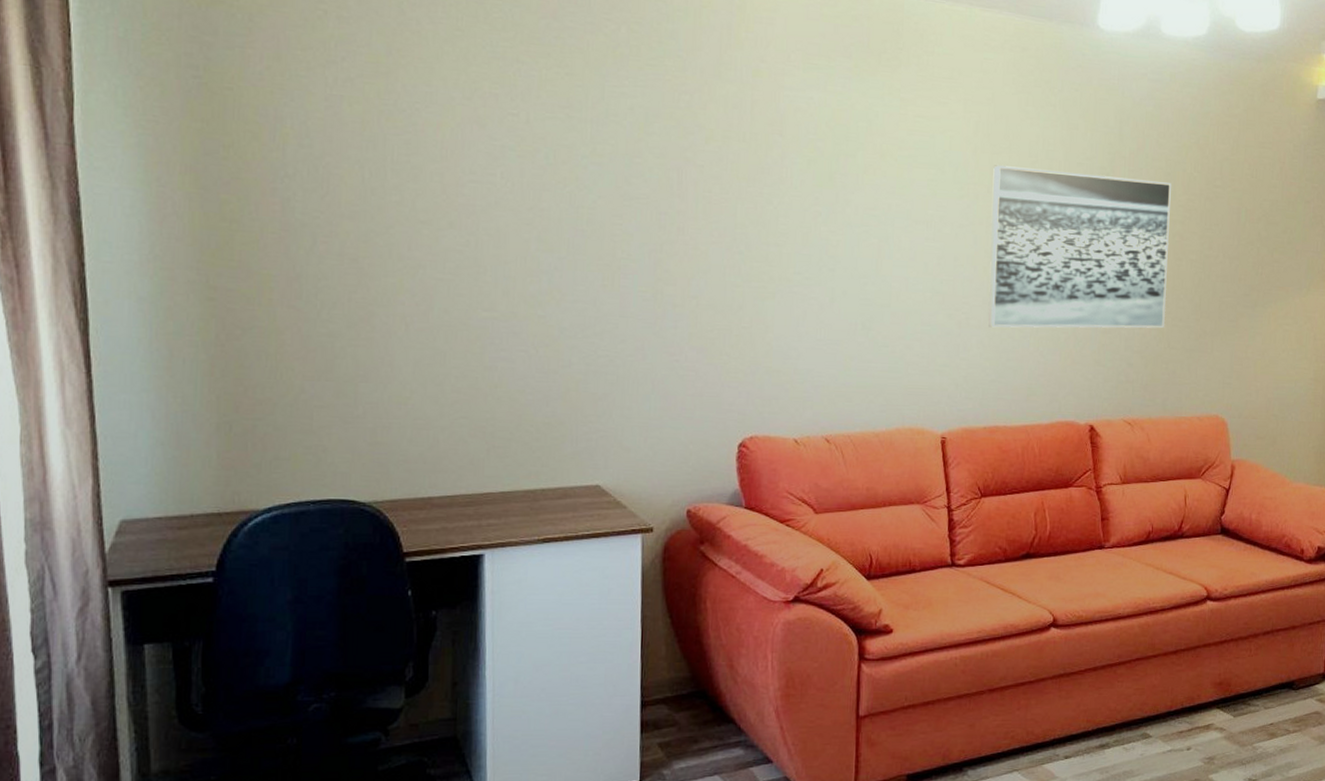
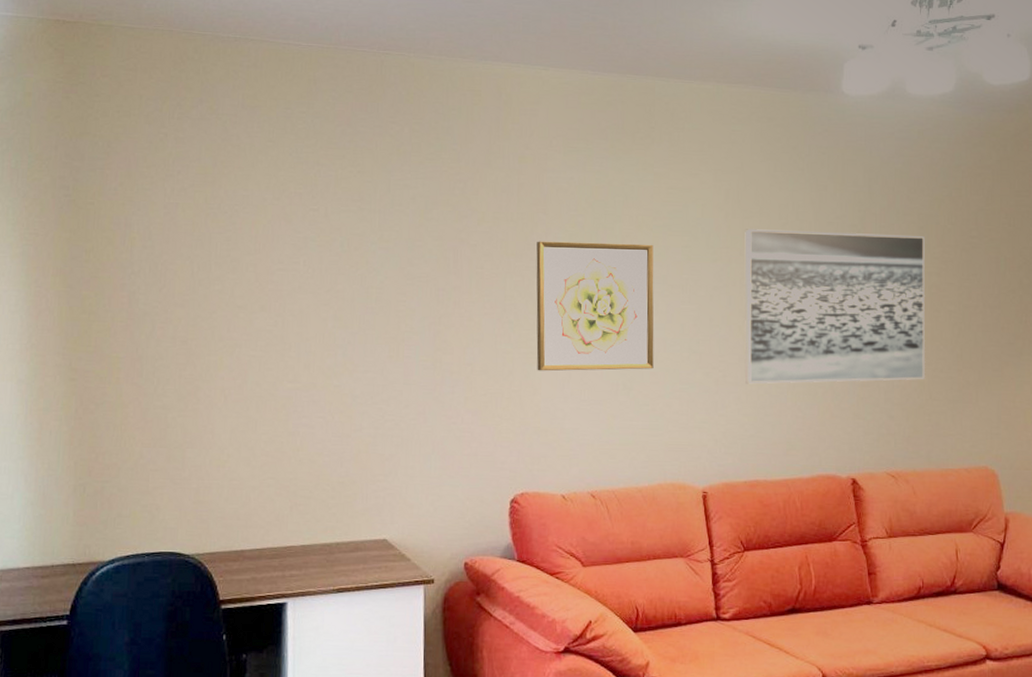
wall art: none [769,165,898,309] -> present [536,241,654,371]

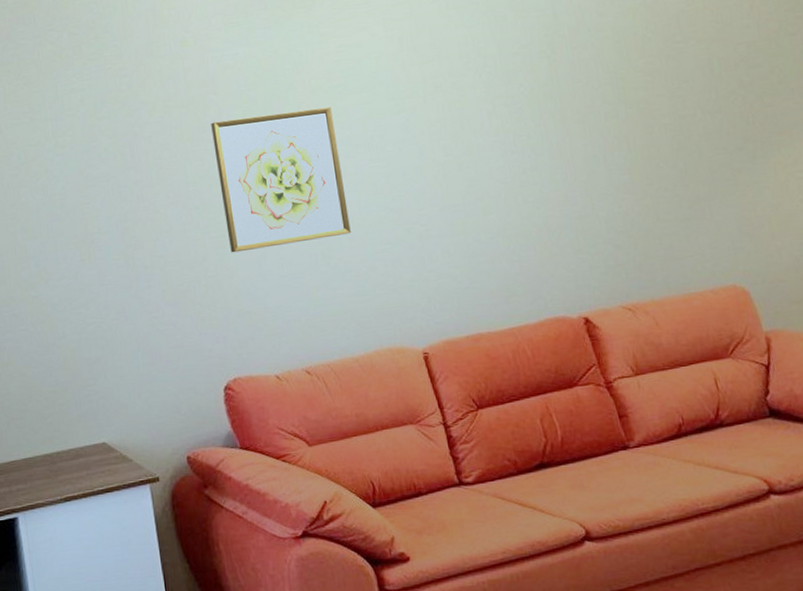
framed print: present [744,229,925,384] -> none [425,50,648,235]

